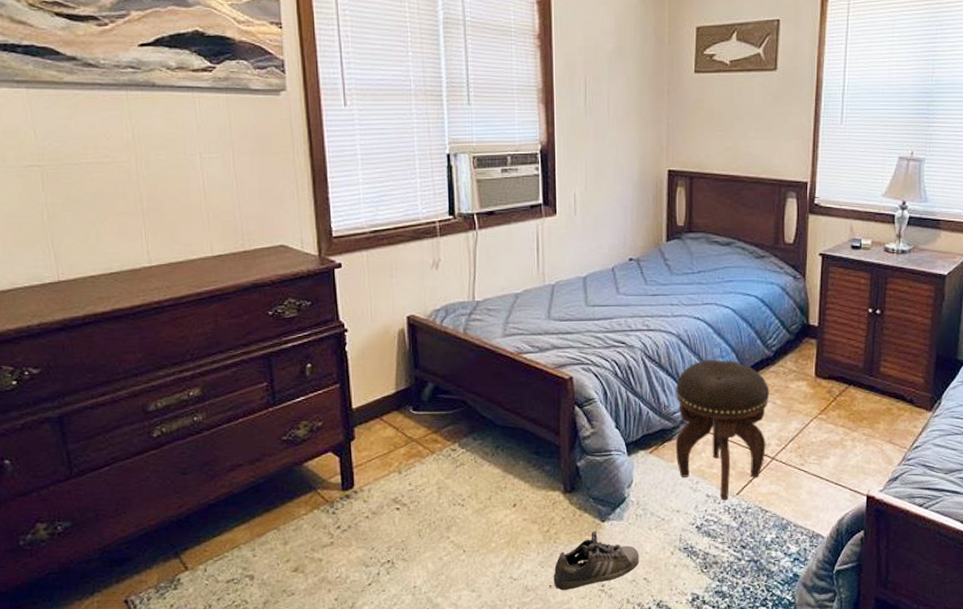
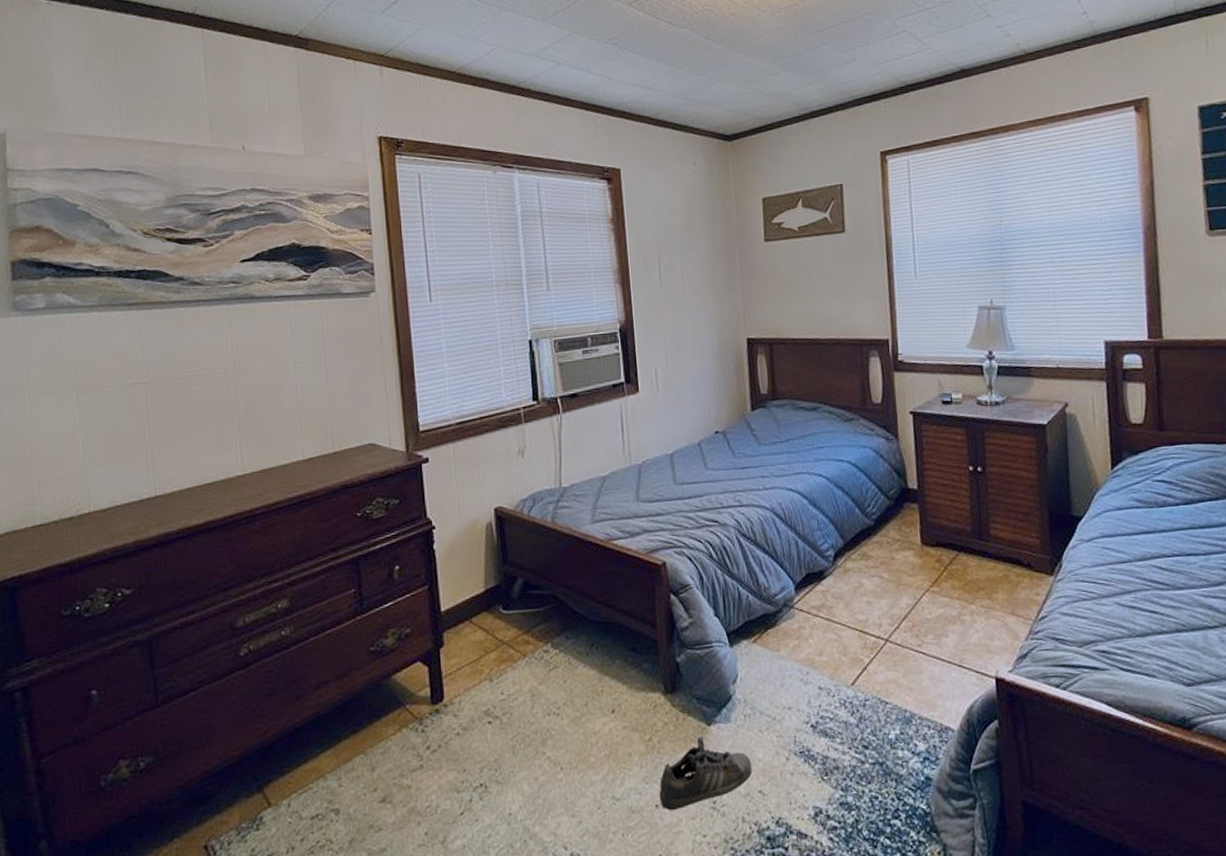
footstool: present [675,360,770,500] -> none [774,533,878,692]

